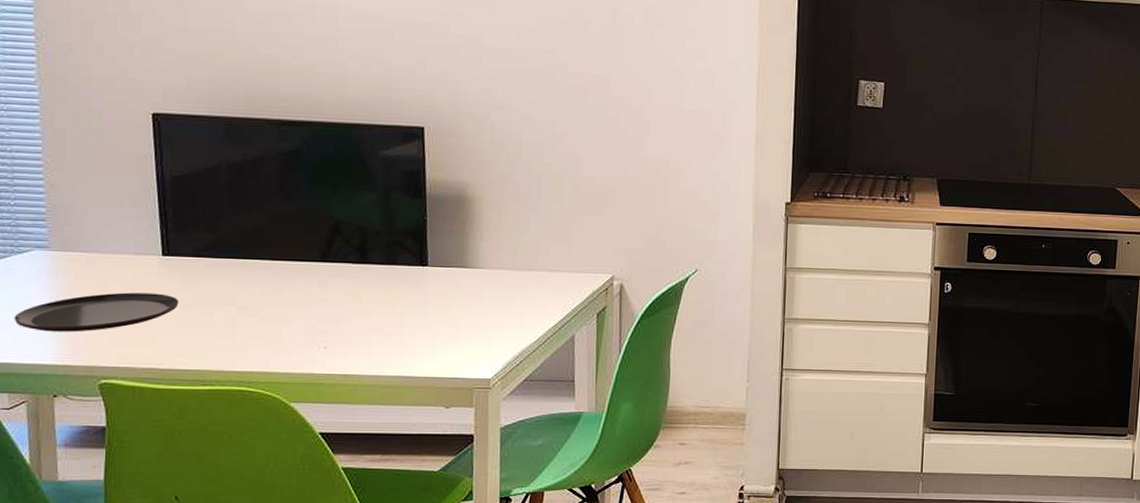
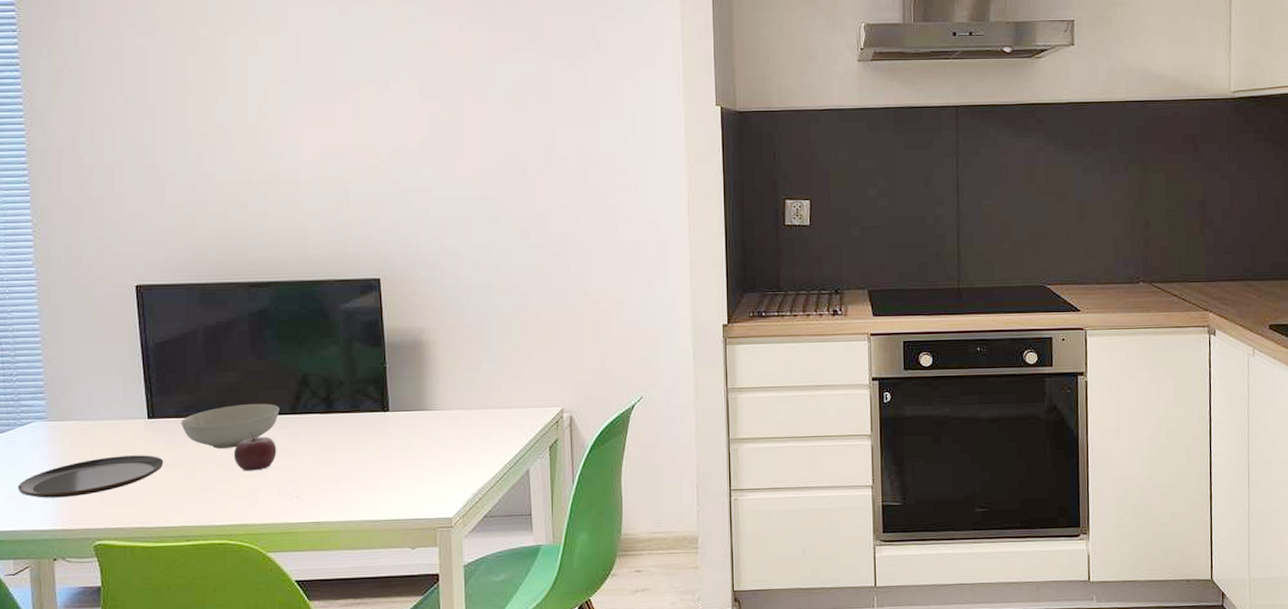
bowl: none [198,247,309,292] -> present [180,403,280,449]
fruit: none [257,277,304,318] -> present [234,432,277,471]

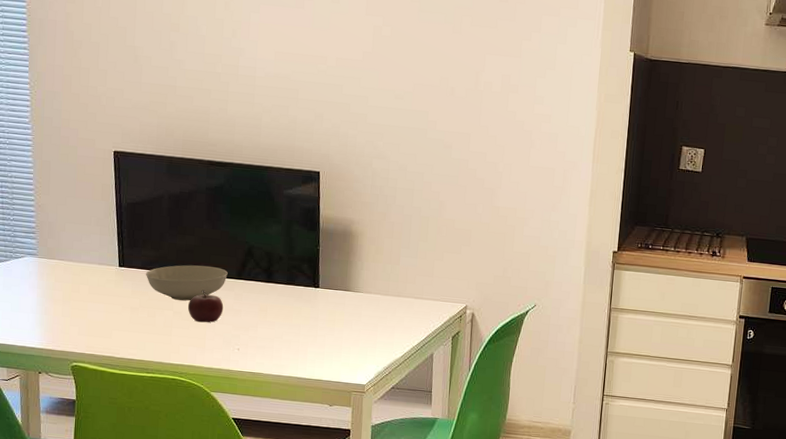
plate: present [17,455,164,498] -> none [12,294,131,324]

